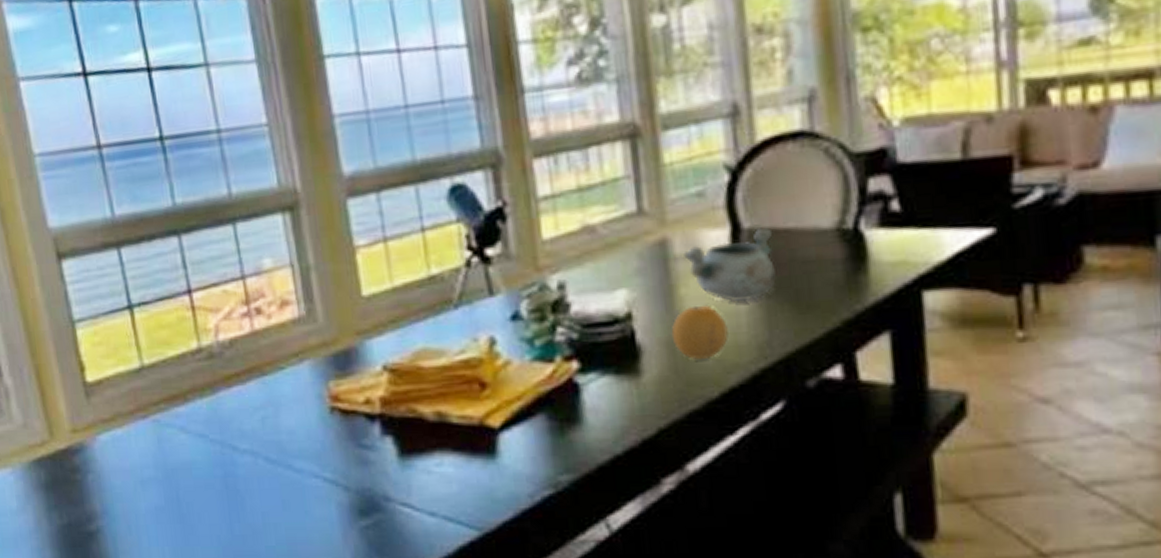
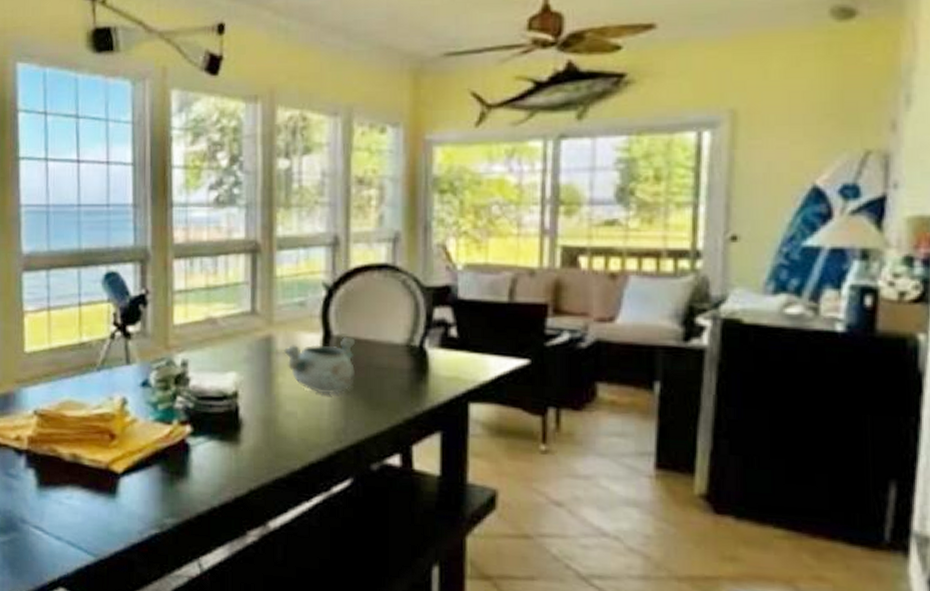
fruit: present [671,305,728,359] -> none [267,392,313,437]

